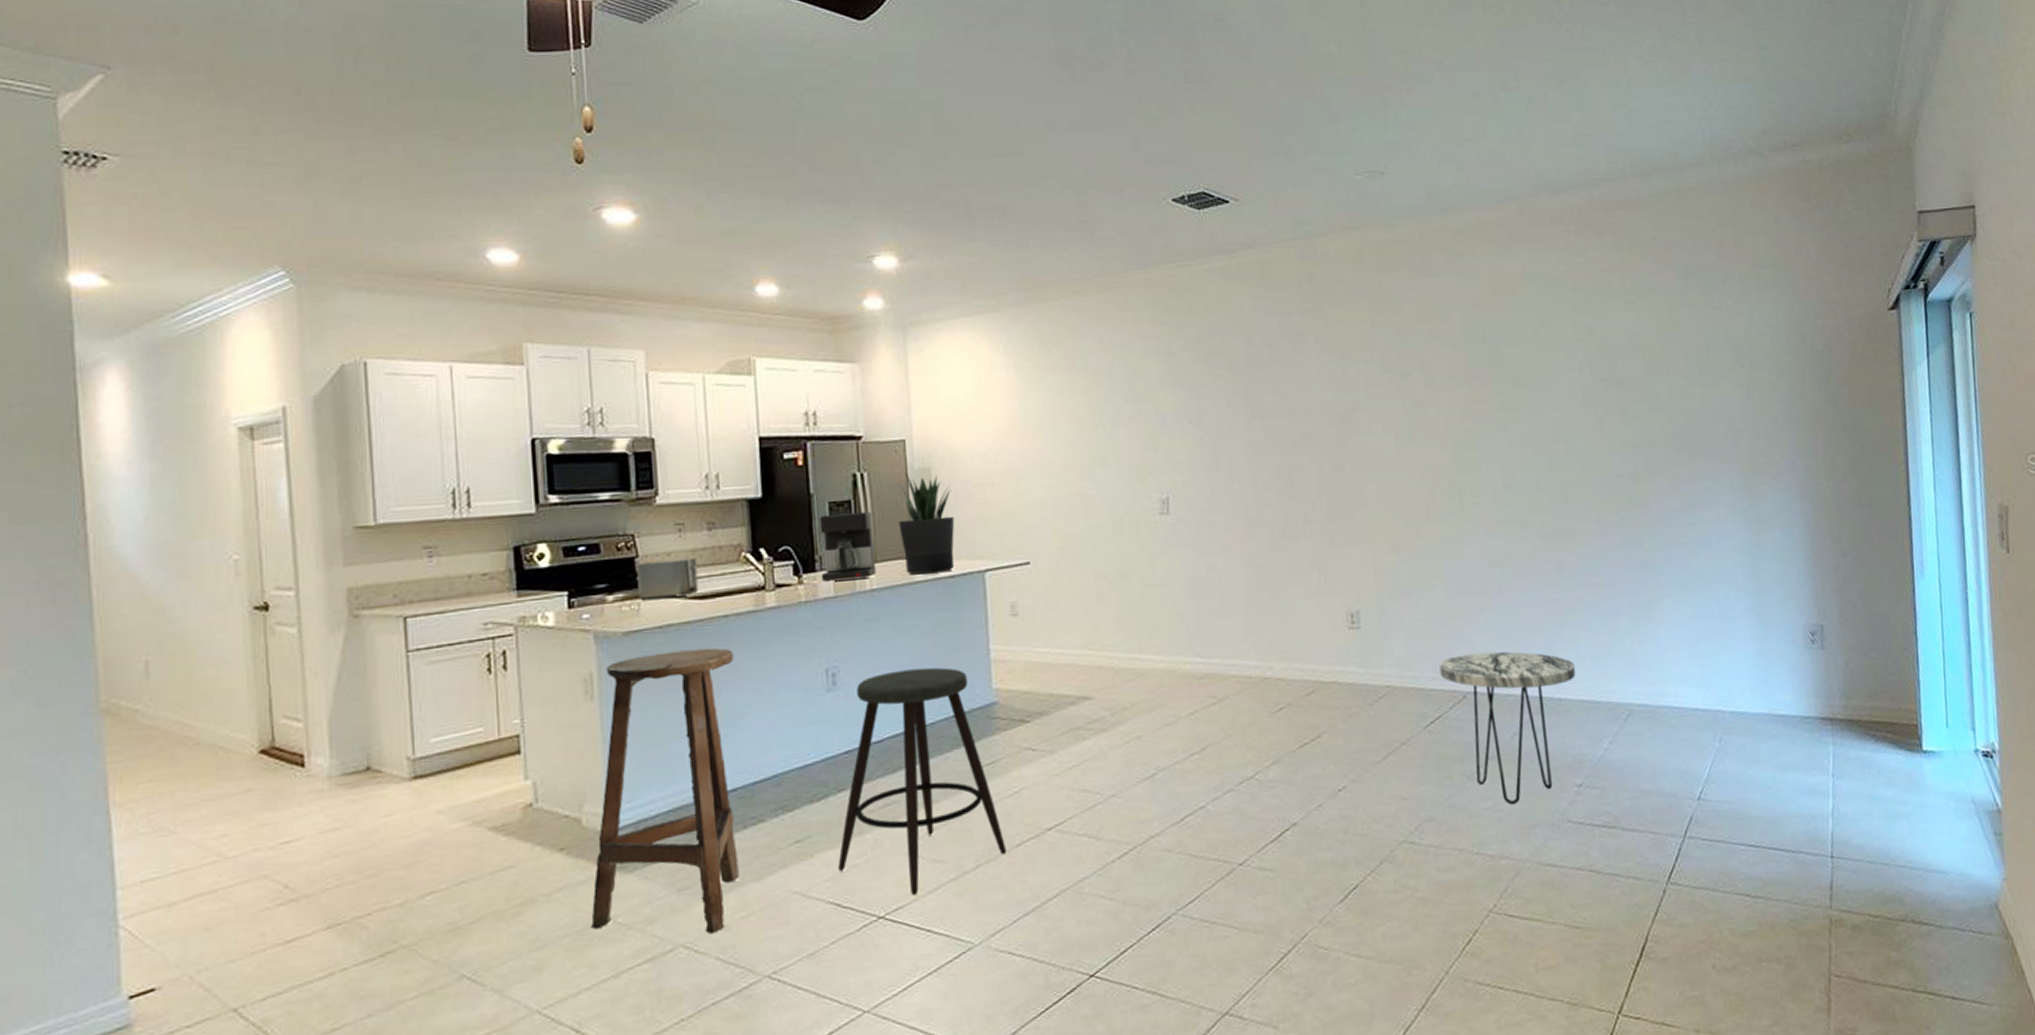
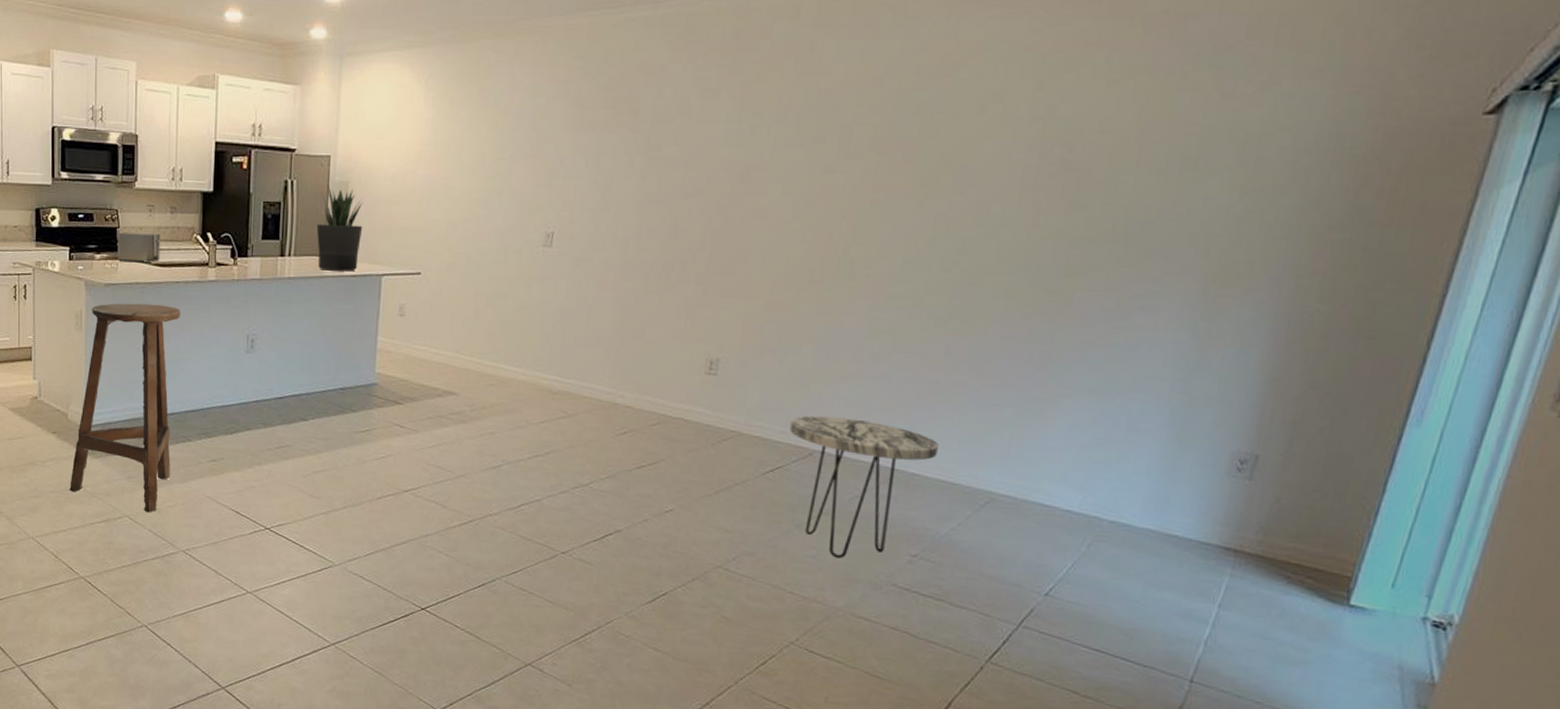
coffee maker: present [819,511,877,583] -> none [251,212,296,268]
bar stool: present [838,667,1007,896] -> none [240,345,370,519]

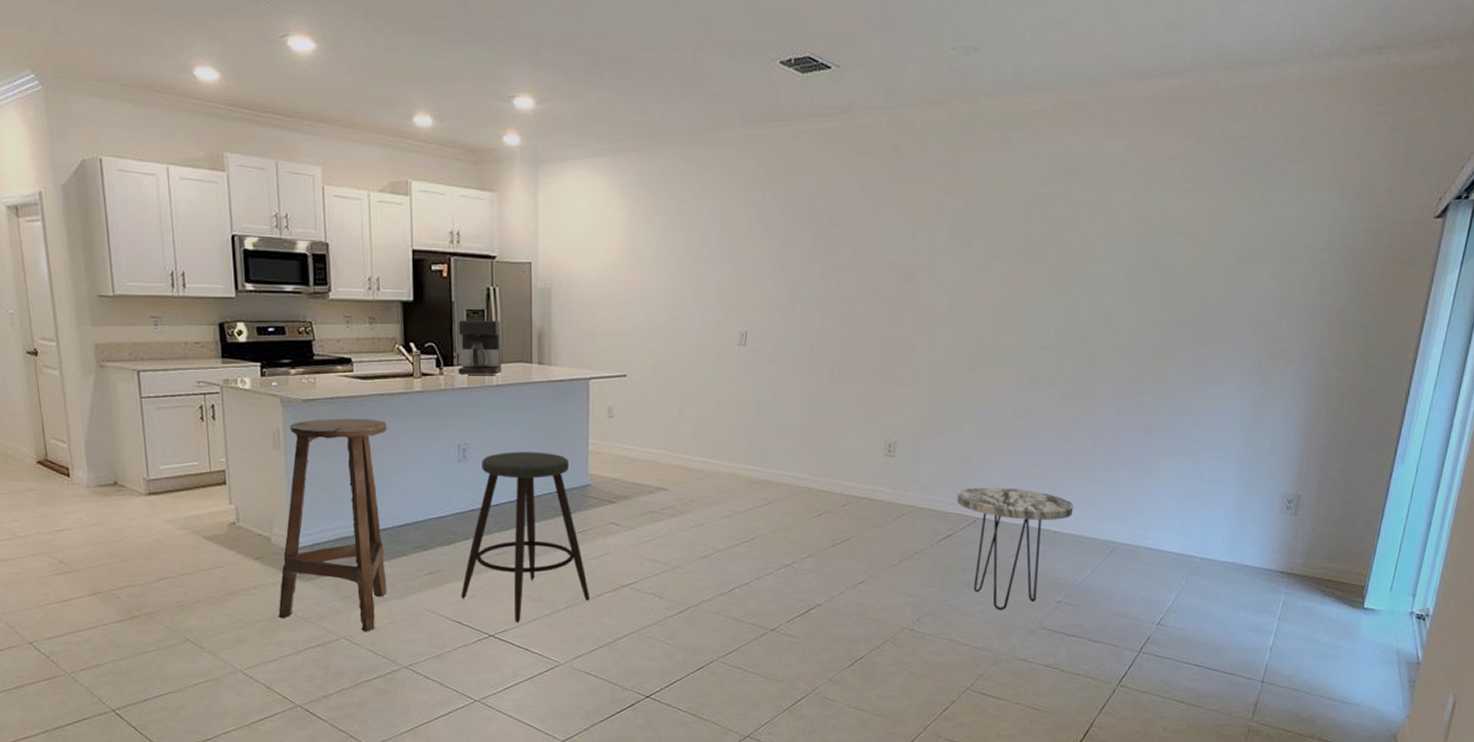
toaster: present [117,232,161,263] -> none [314,344,361,376]
bar stool: none [240,345,370,519] -> present [461,452,591,623]
coffee maker: none [251,212,296,268] -> present [458,320,503,376]
planter: present [316,183,363,272] -> none [522,290,568,377]

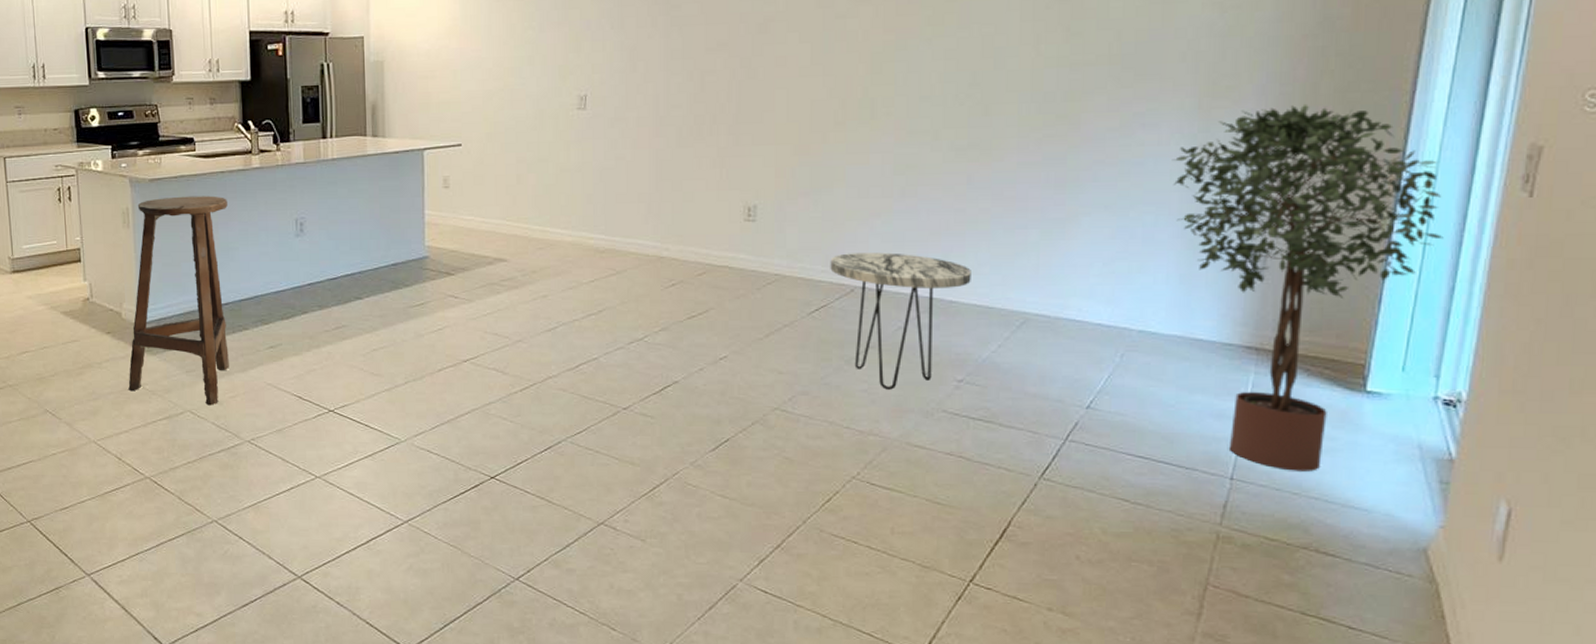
coffee maker: present [458,320,503,376] -> none [294,95,337,151]
bar stool: present [461,452,591,623] -> none [301,224,430,398]
potted tree: none [1234,367,1428,674] -> present [1172,103,1444,471]

